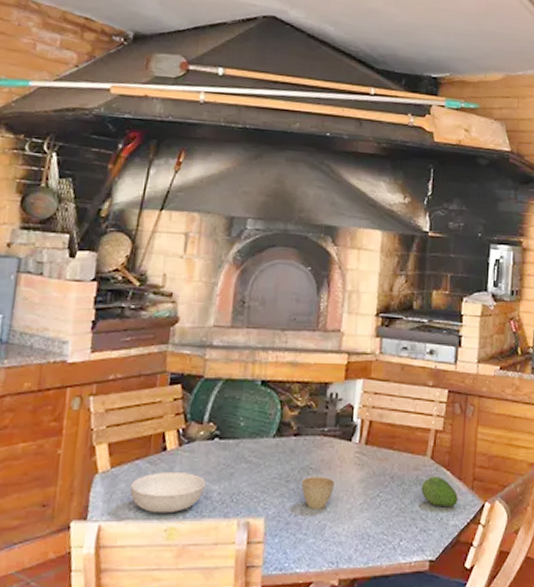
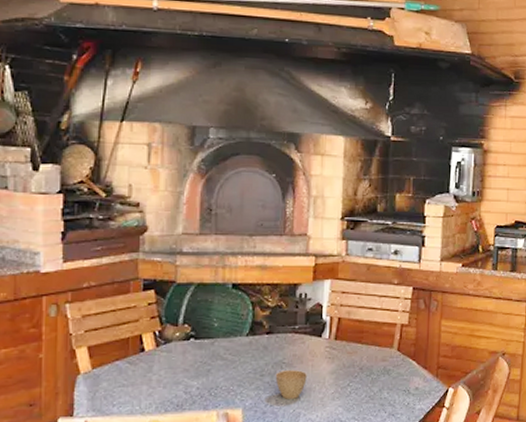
serving bowl: present [130,472,206,514] -> none [113,371,185,408]
fruit: present [421,476,458,506] -> none [388,366,423,393]

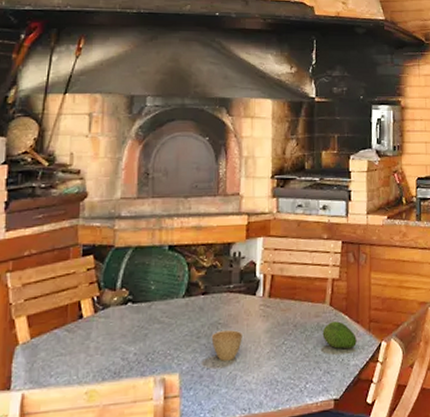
fruit: none [388,366,423,393] -> present [322,321,357,349]

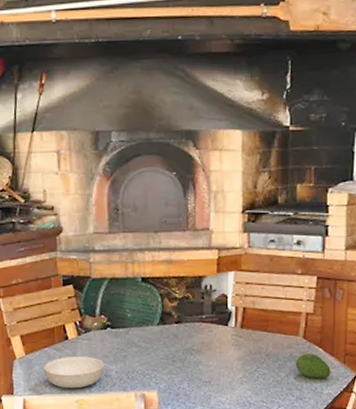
serving bowl: none [51,337,122,378] -> present [44,356,105,389]
cup: present [211,330,242,361] -> none [186,356,216,383]

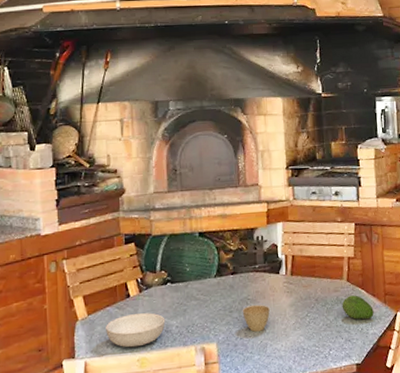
cup: none [186,356,216,383] -> present [242,305,270,332]

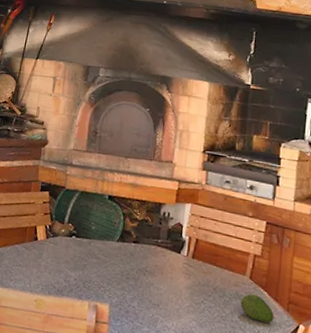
serving bowl: present [106,313,166,348] -> none [11,256,66,289]
cup: present [242,305,270,332] -> none [138,277,166,305]

